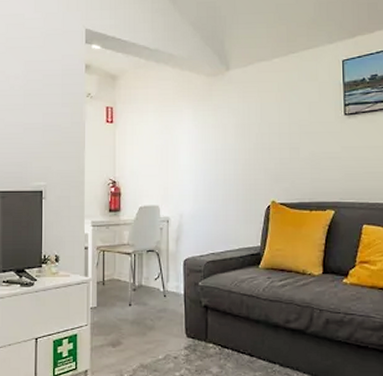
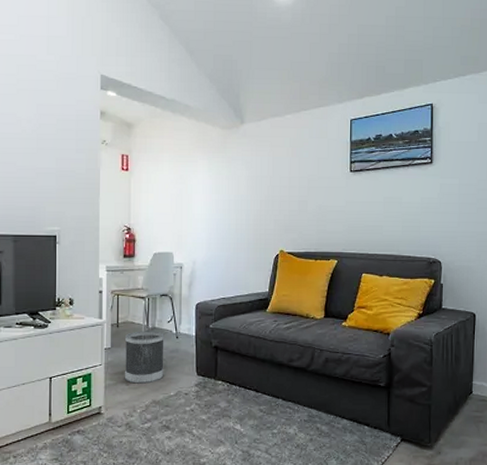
wastebasket: none [110,289,152,346] -> present [124,331,164,384]

